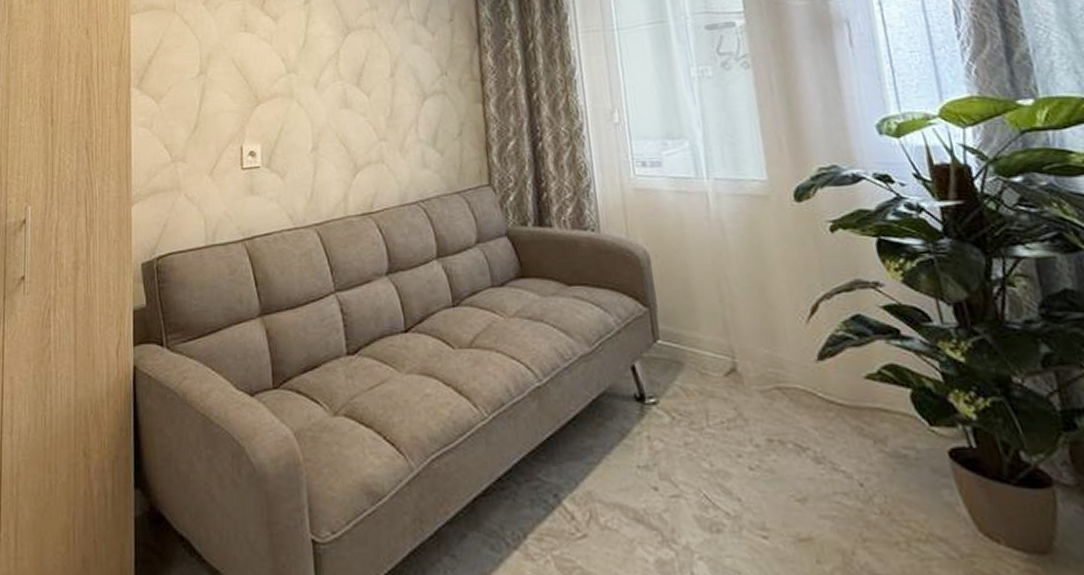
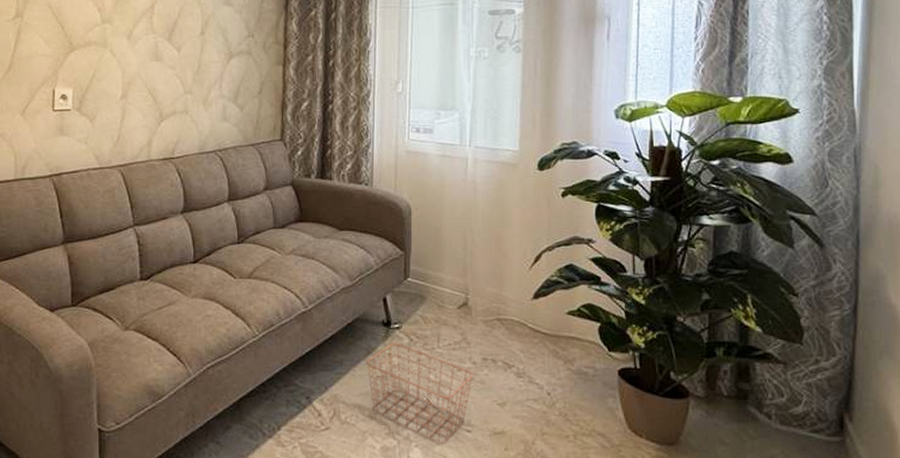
basket: none [621,422,760,555] -> present [367,343,474,444]

